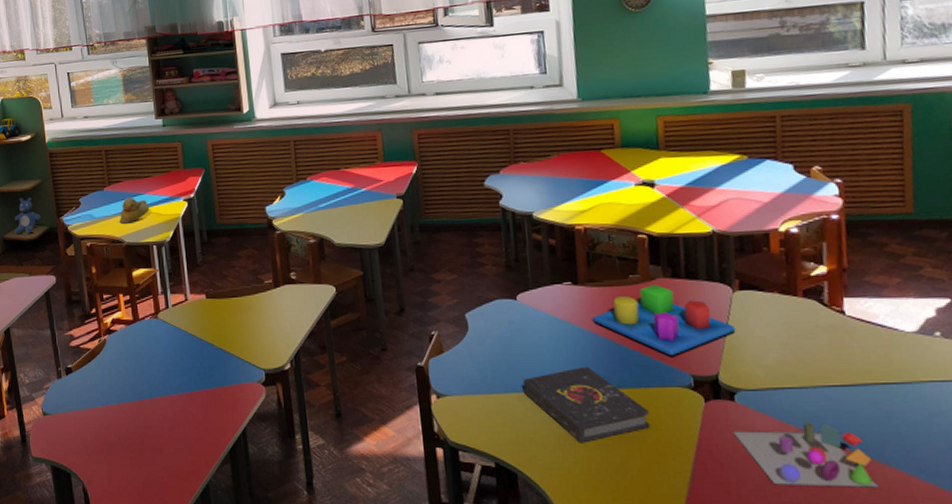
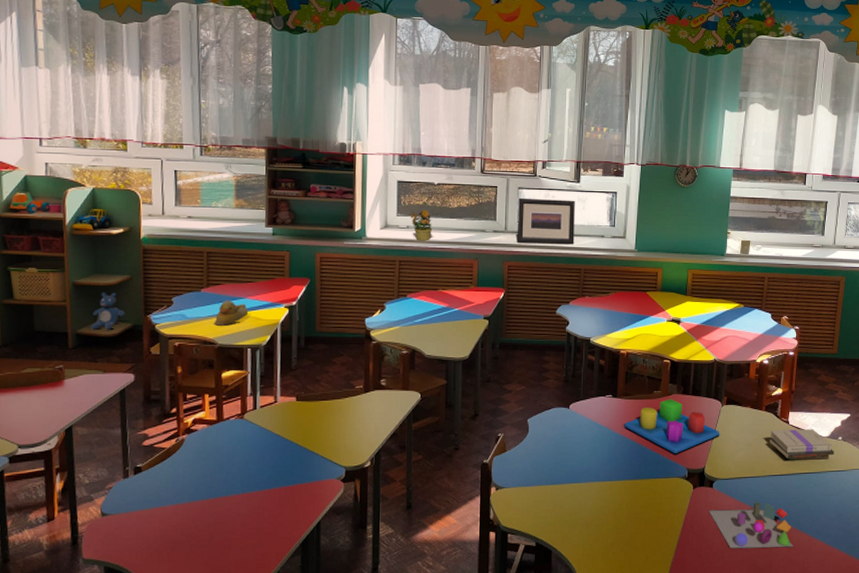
flowerpot: none [300,81,325,117] -> present [411,210,432,241]
picture frame: none [420,48,496,106] -> present [517,197,575,245]
book: present [523,366,651,443] -> none [566,462,654,524]
books: none [815,321,930,367] -> present [770,429,834,462]

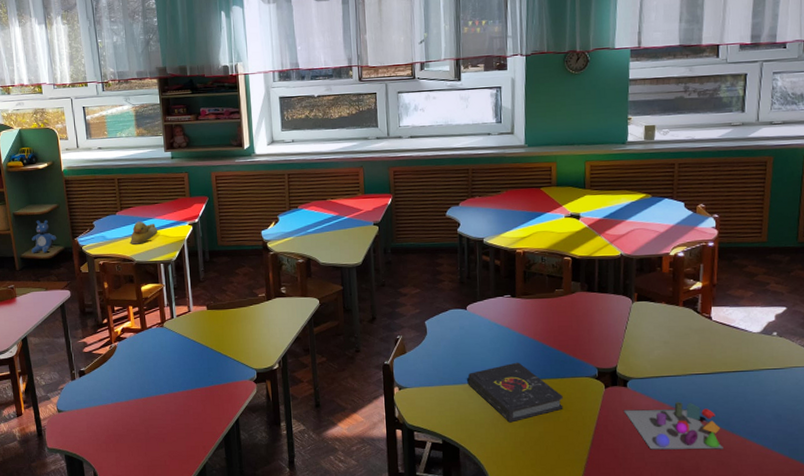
flowerpot: present [411,210,432,241] -> none [295,122,316,154]
picture frame: present [517,197,575,245] -> none [399,99,460,148]
book: none [566,462,654,524] -> present [468,362,563,423]
toy blocks: present [624,399,720,456] -> none [525,297,632,355]
books: present [770,429,834,462] -> none [690,324,768,359]

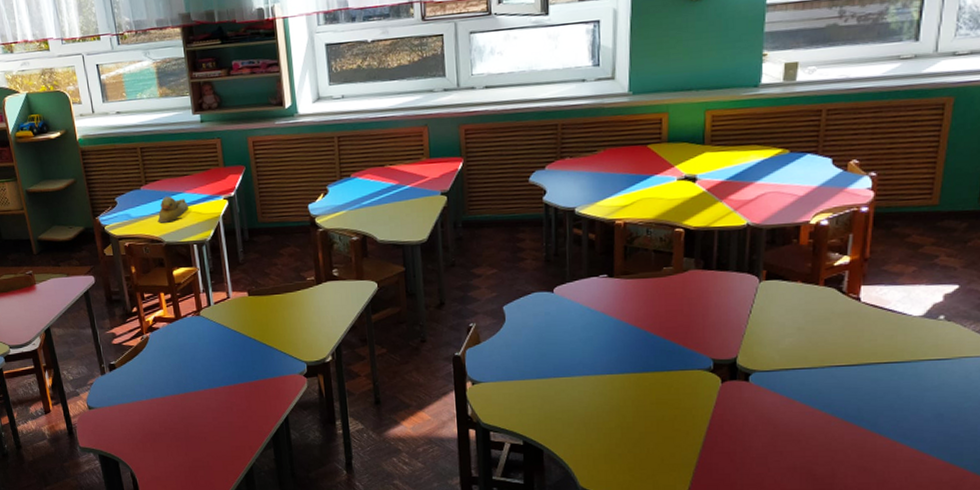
stuffed animal: present [31,220,57,254] -> none [48,197,76,236]
book: present [468,362,563,423] -> none [554,352,669,422]
toy blocks: present [623,402,723,450] -> none [744,399,867,454]

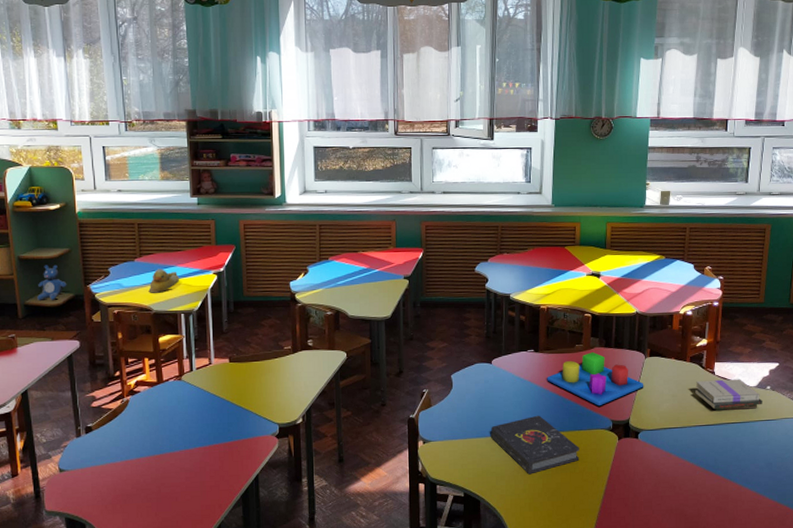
stuffed animal: none [48,197,76,236] -> present [37,264,67,301]
book: none [554,352,669,422] -> present [491,415,580,475]
toy blocks: none [625,276,758,344] -> present [547,352,644,408]
books: none [831,306,932,349] -> present [695,379,762,412]

